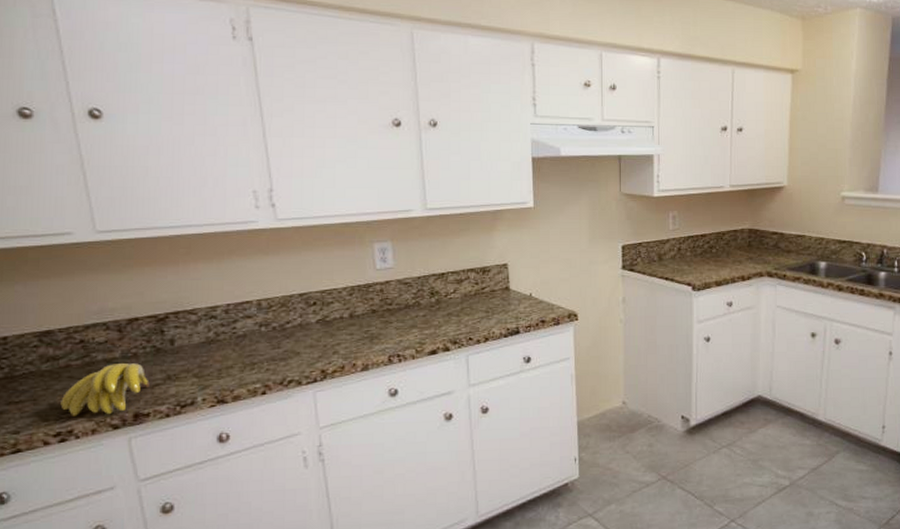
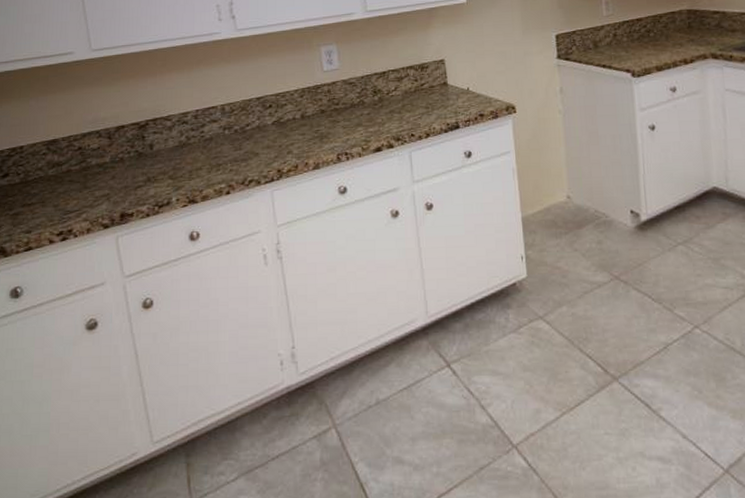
banana: present [60,362,150,416] -> none [63,166,133,217]

